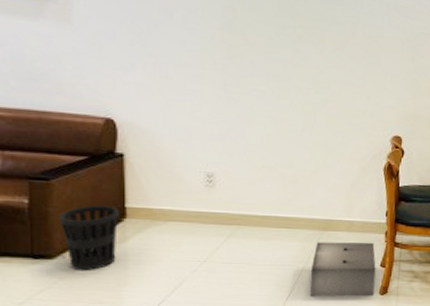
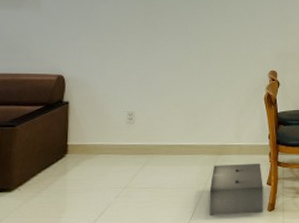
wastebasket: present [59,204,120,272] -> none [19,144,63,202]

